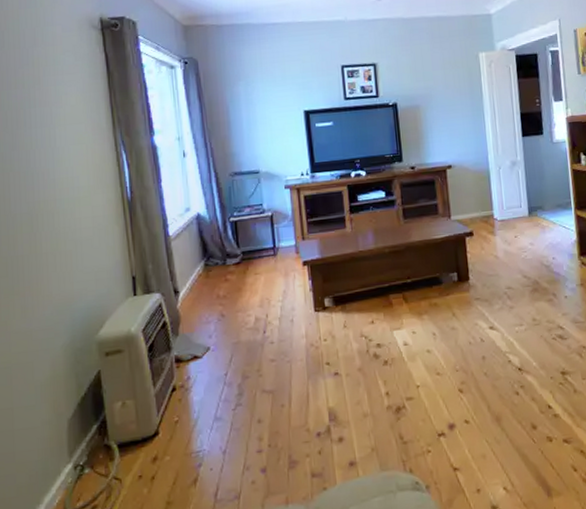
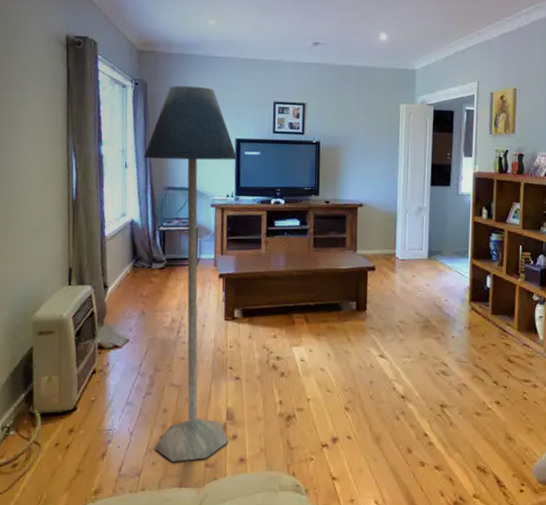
floor lamp: none [203,58,335,477] -> present [144,86,238,462]

